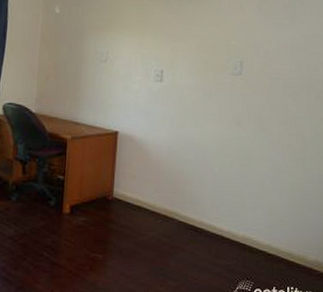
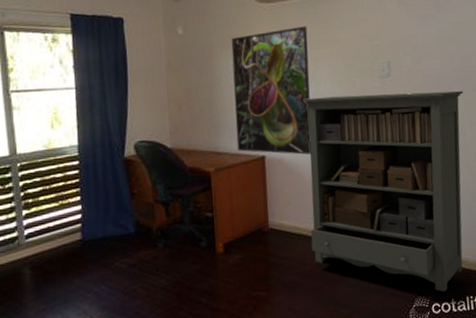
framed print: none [94,19,171,136] -> present [231,26,312,155]
bookshelf: none [149,84,308,279] -> present [304,91,464,292]

